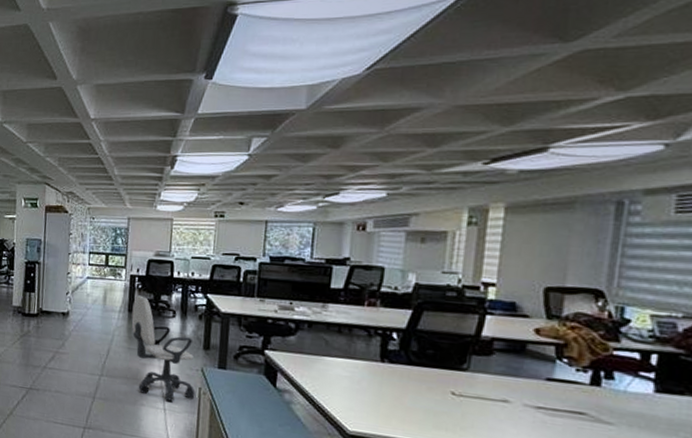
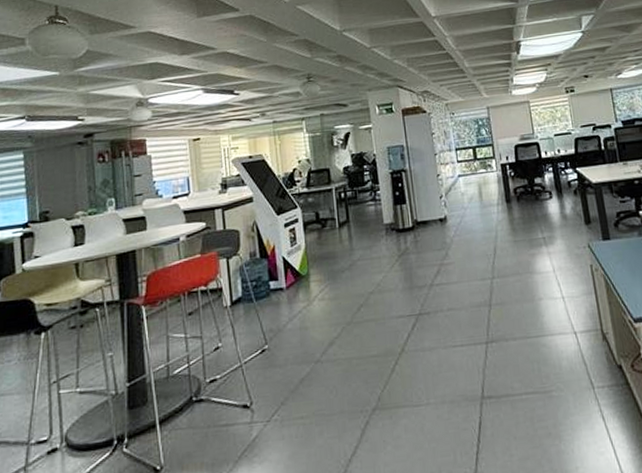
office chair: present [131,295,195,403] -> none [509,183,589,289]

